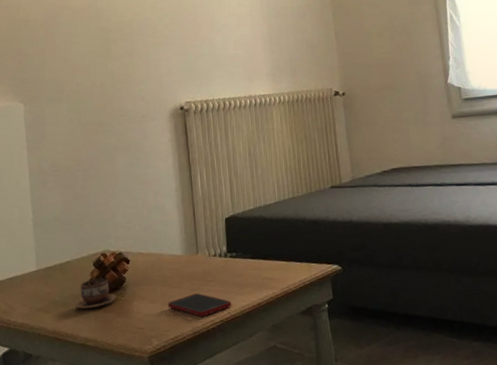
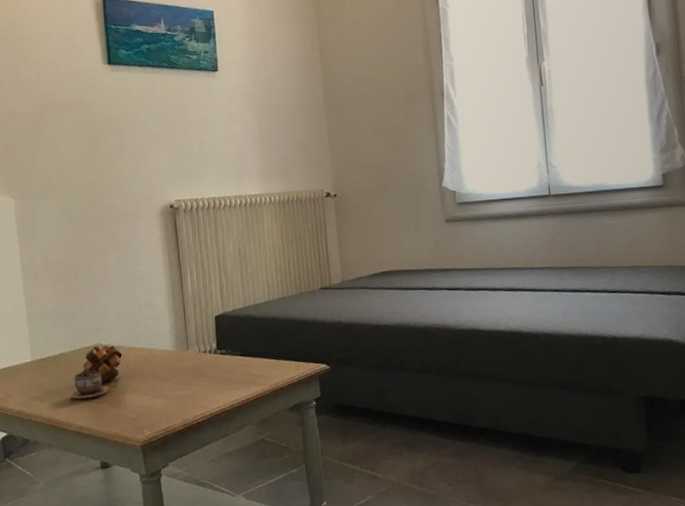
cell phone: present [167,293,232,317] -> none [159,387,221,410]

